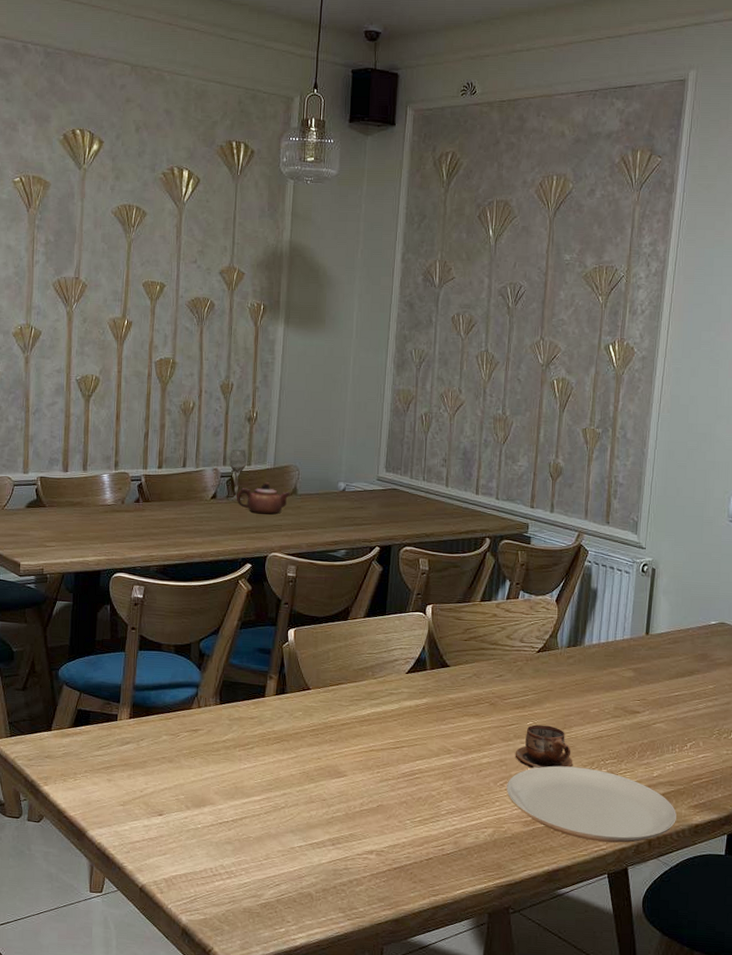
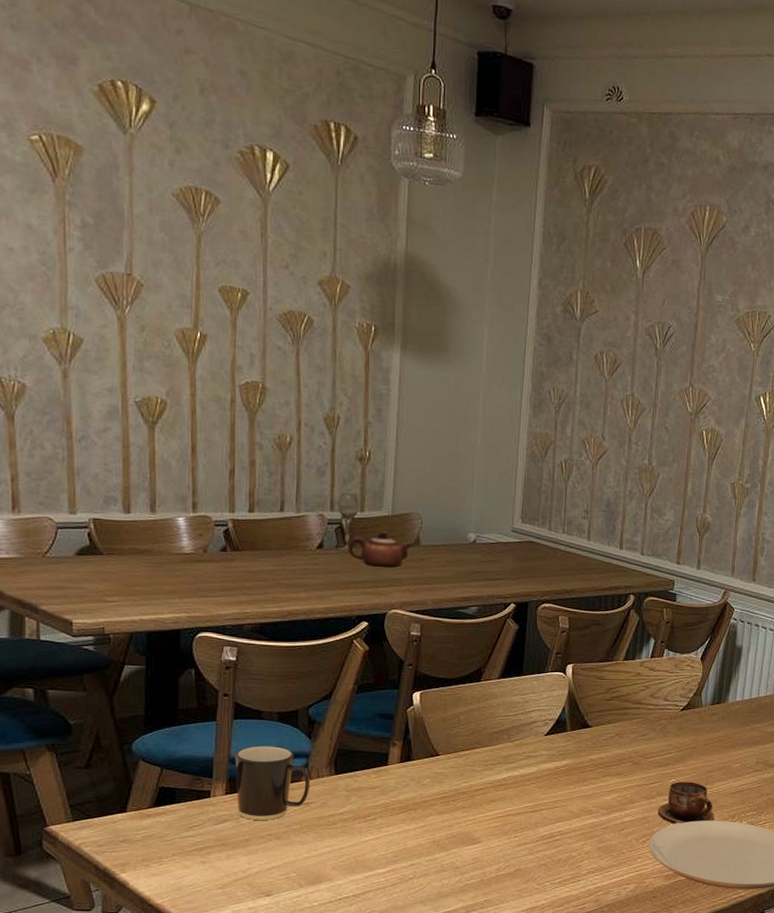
mug: none [138,674,199,744] -> present [235,745,311,820]

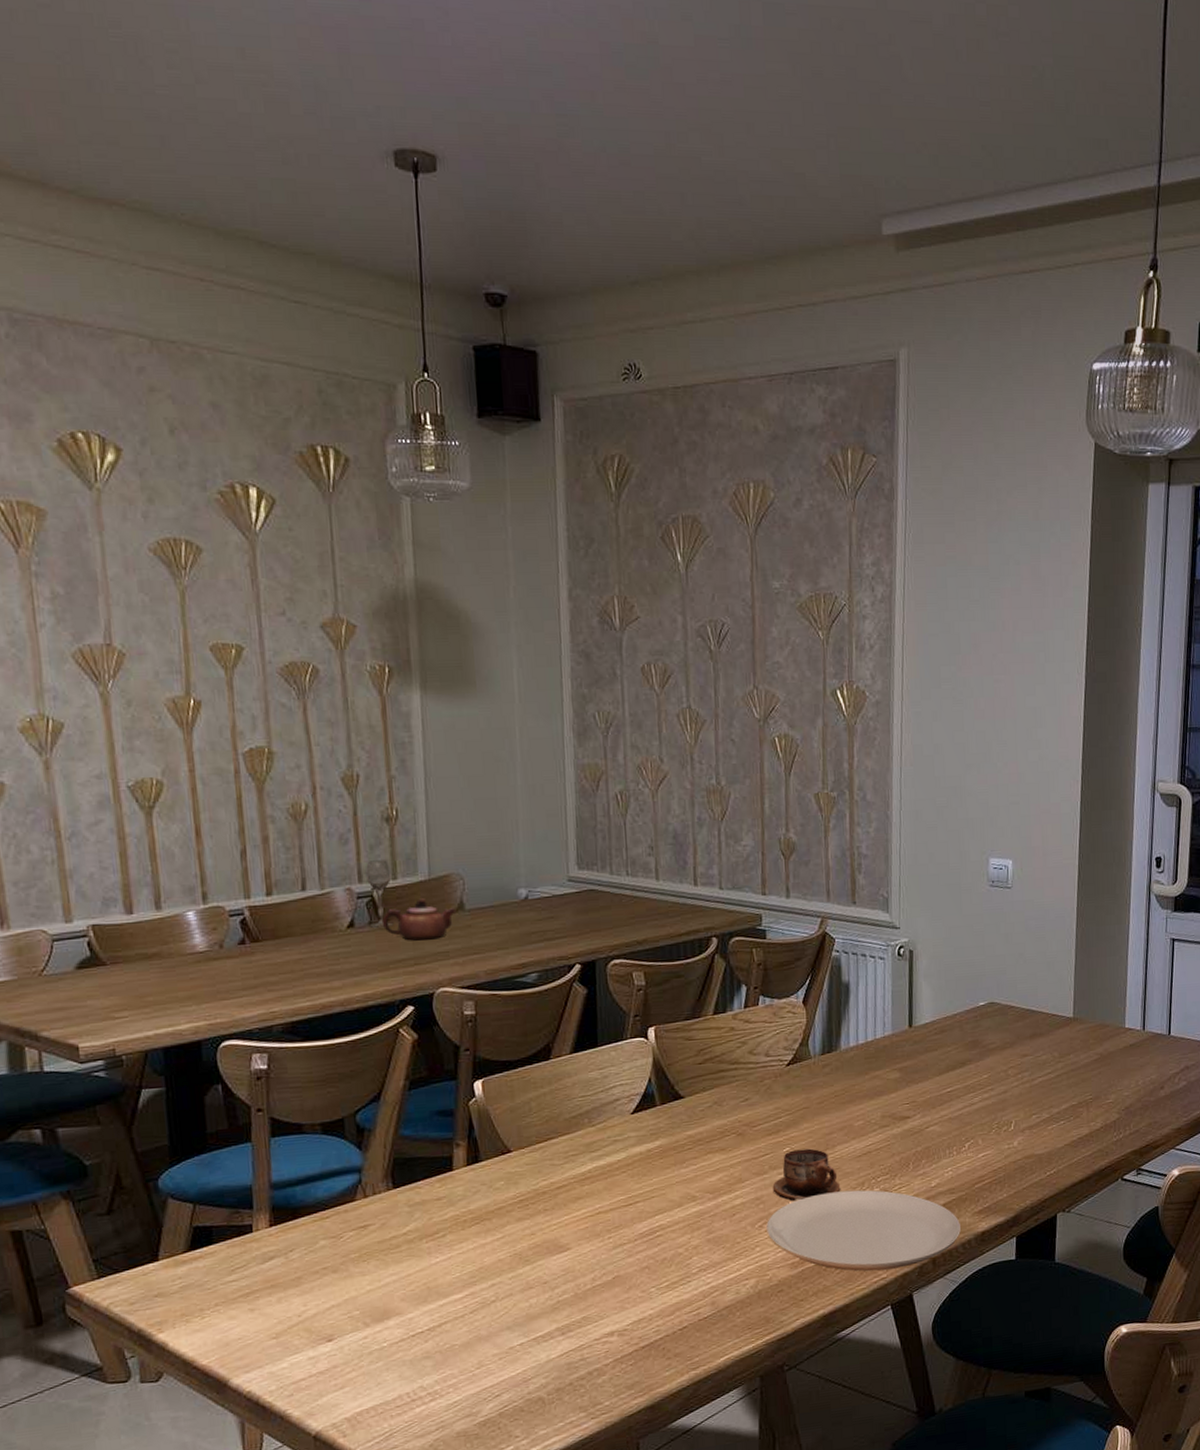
mug: present [235,745,311,820] -> none [276,1162,367,1253]

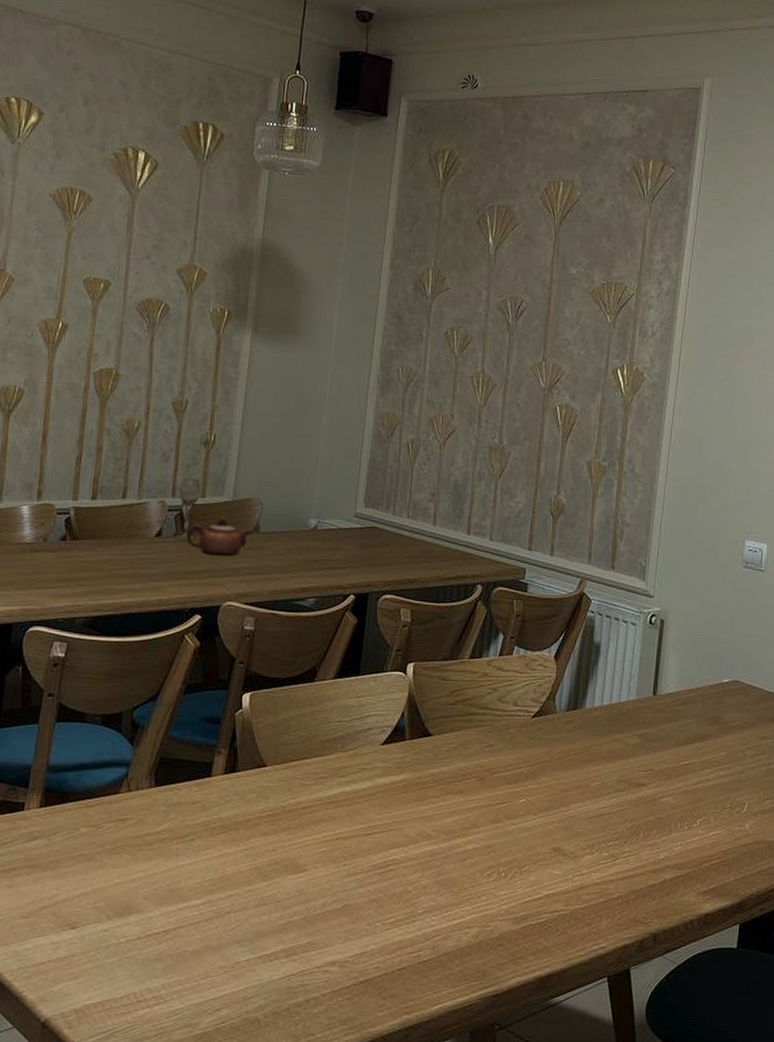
plate: present [766,1190,961,1271] -> none [494,850,685,939]
cup: present [772,1148,841,1202] -> none [505,802,571,855]

